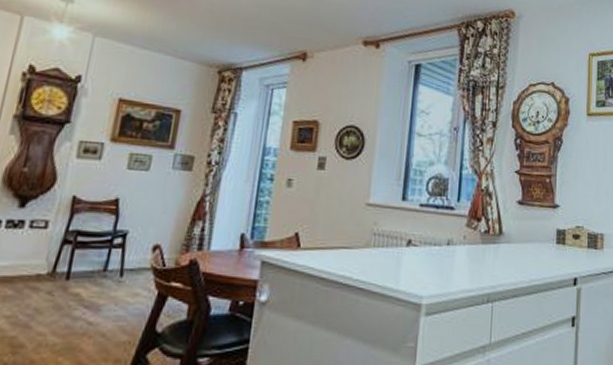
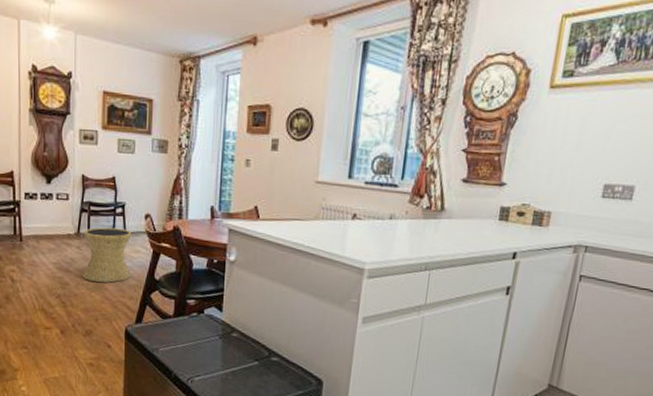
side table: none [47,263,132,342] -> present [82,227,132,283]

